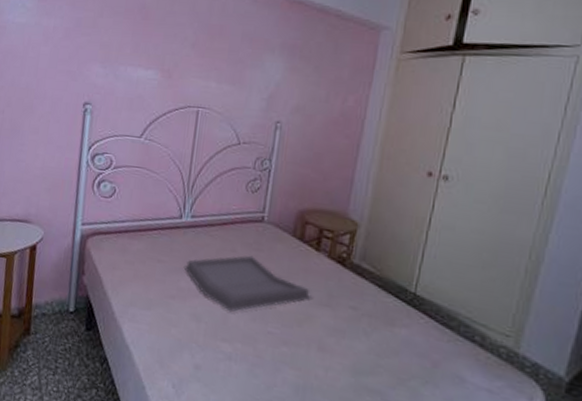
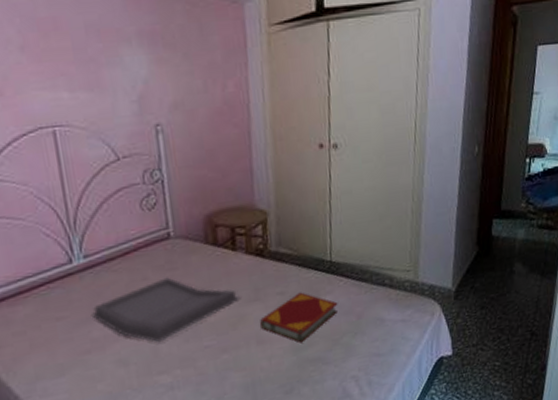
hardback book: none [325,314,413,368] -> present [260,292,338,343]

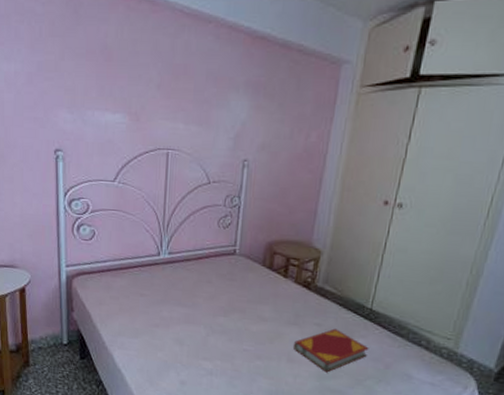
serving tray: present [91,277,241,343] -> none [164,285,282,336]

